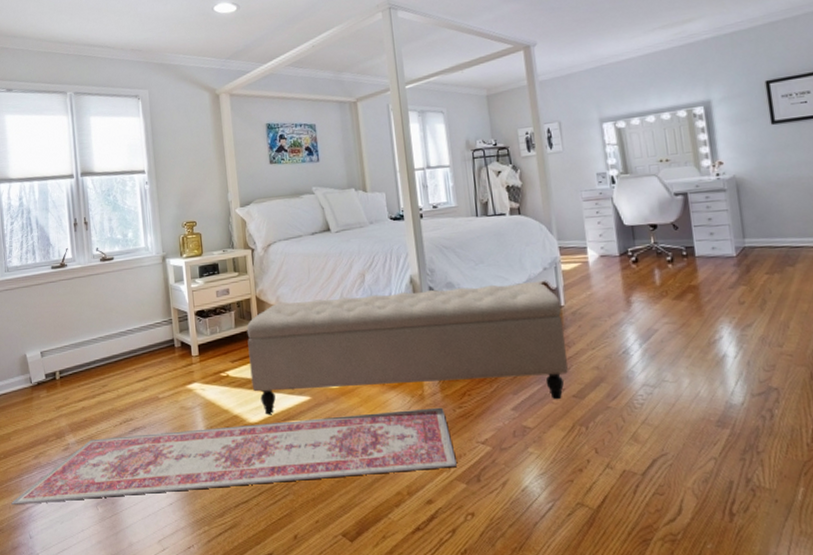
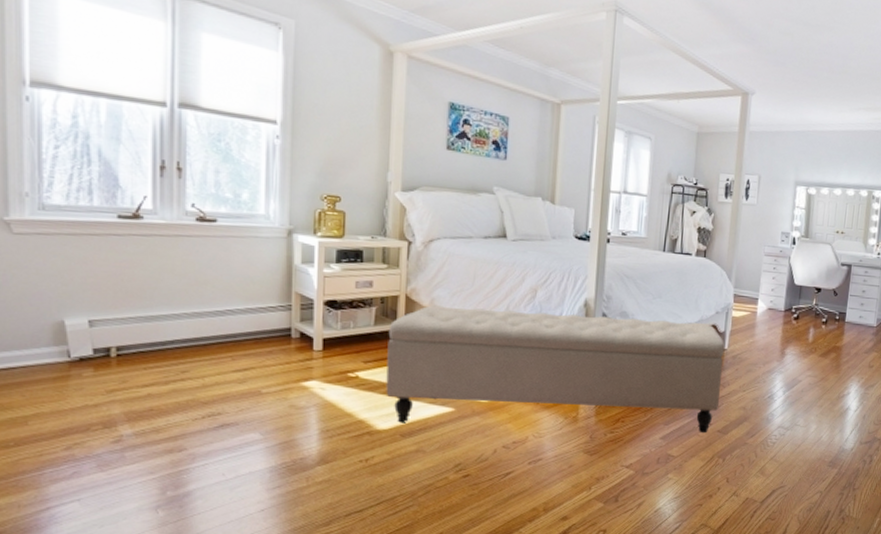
rug: present [11,407,457,506] -> none [22,430,598,504]

